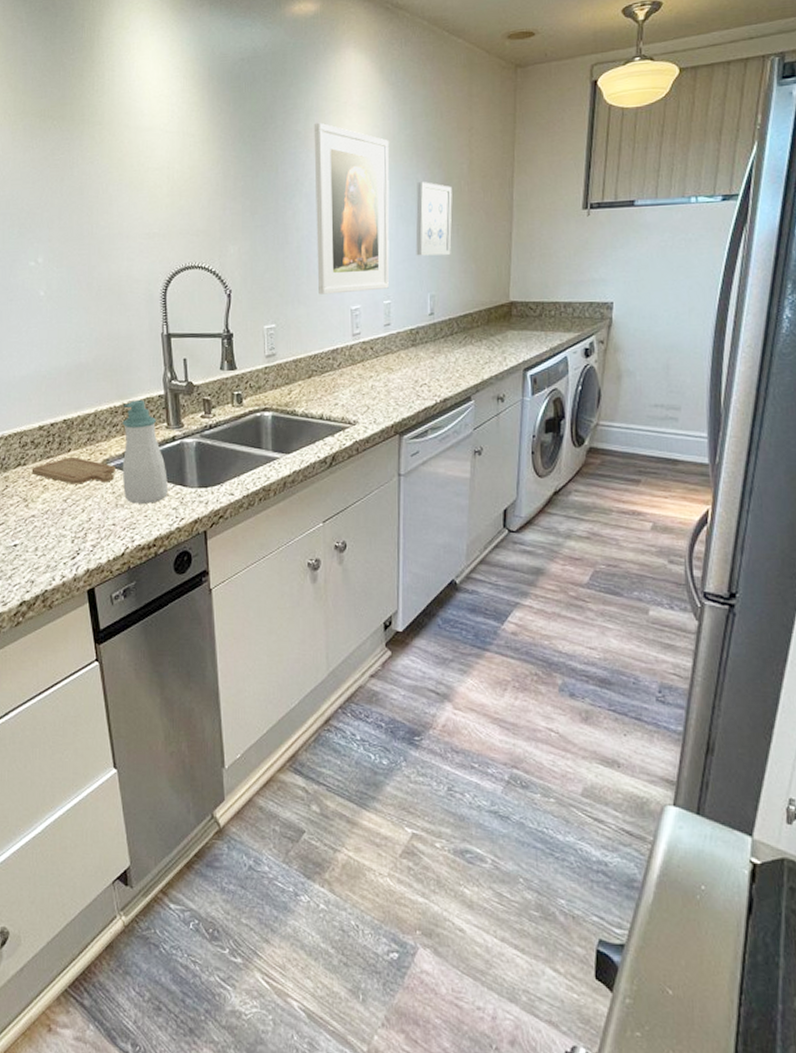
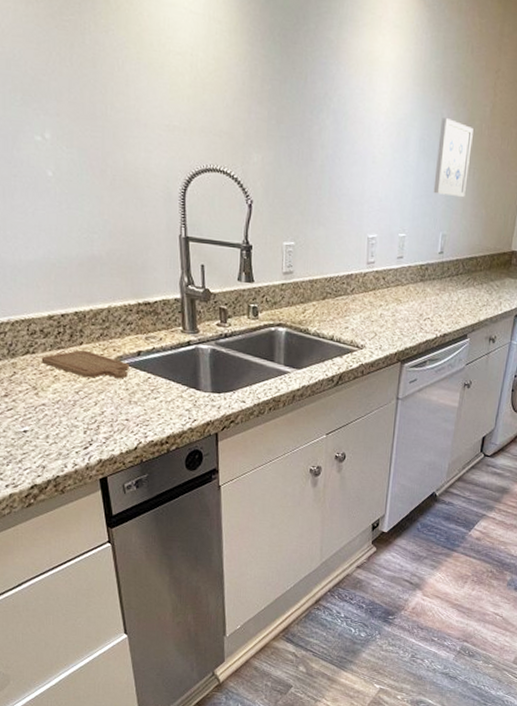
soap bottle: present [122,400,169,504] -> none [136,300,183,403]
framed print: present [313,122,390,295] -> none [338,33,420,222]

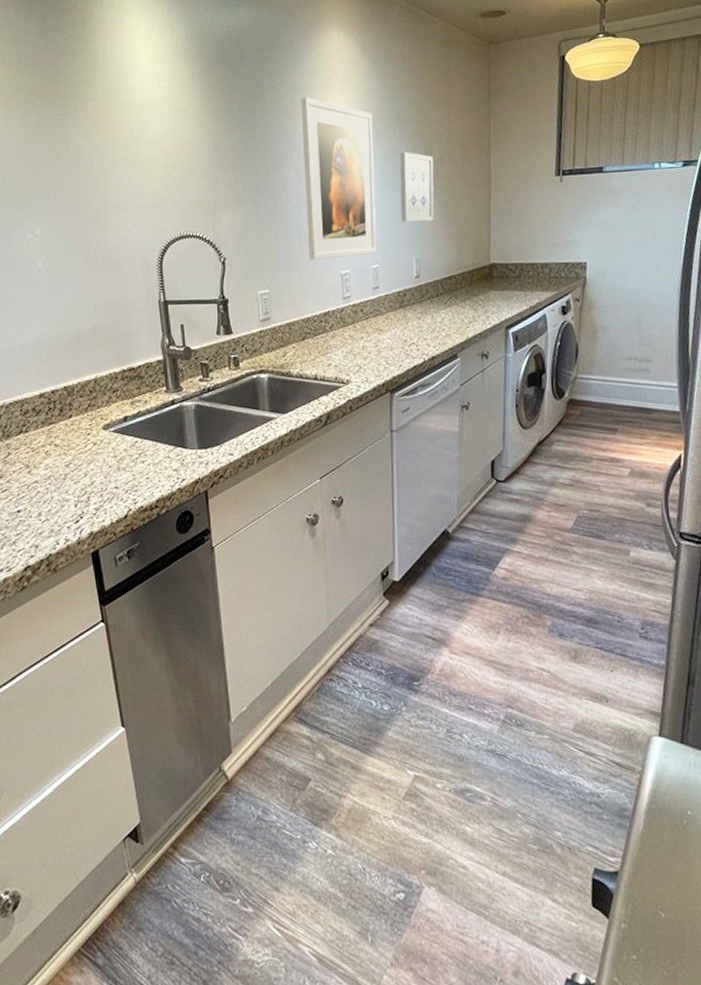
chopping board: present [41,350,129,379] -> none [33,422,117,450]
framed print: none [338,33,420,222] -> present [300,97,377,261]

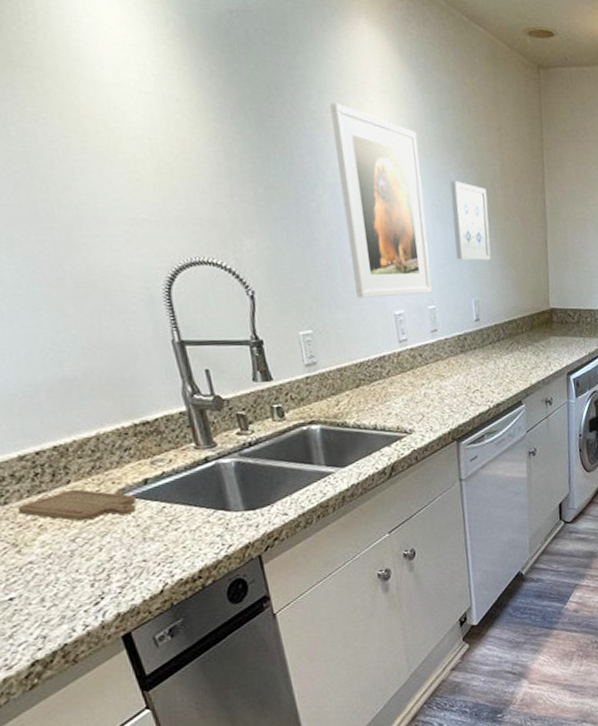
chopping board: none [33,422,117,450] -> present [17,489,136,521]

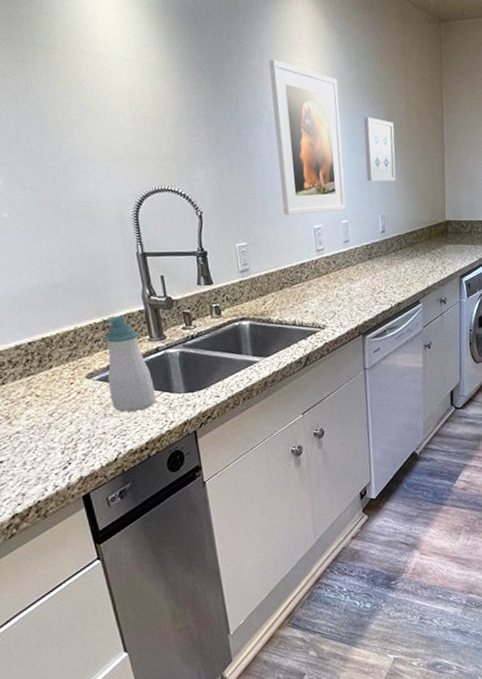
chopping board: present [17,489,136,521] -> none [11,372,101,399]
soap bottle: none [134,418,209,535] -> present [104,316,156,412]

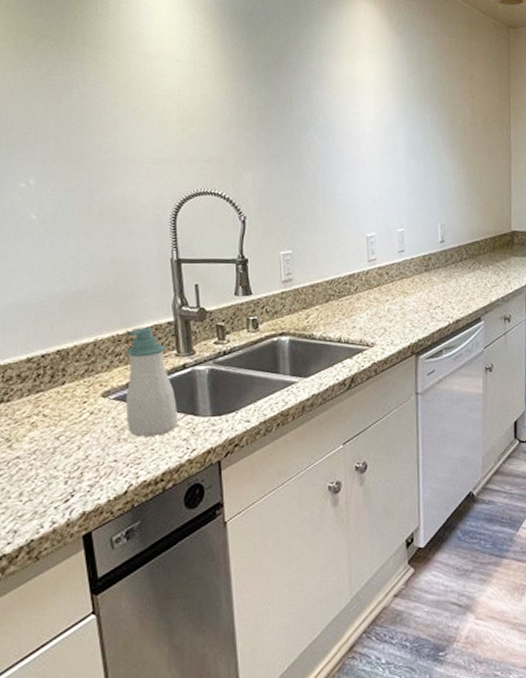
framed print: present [268,59,346,216] -> none [327,62,402,222]
wall art: present [364,117,396,182] -> none [425,122,458,189]

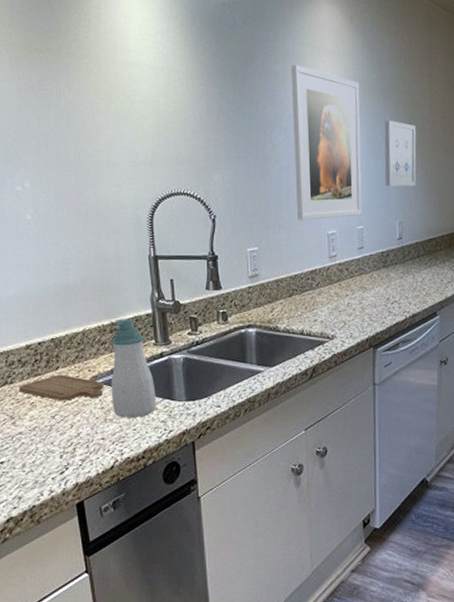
chopping board: none [17,389,118,420] -> present [18,374,104,401]
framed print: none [327,62,402,222] -> present [290,64,362,220]
wall art: none [425,122,458,189] -> present [384,121,416,187]

